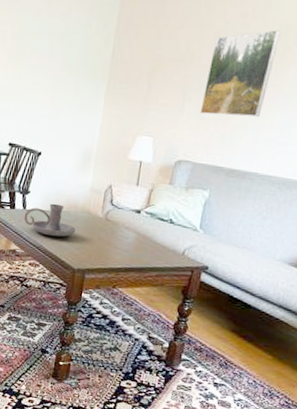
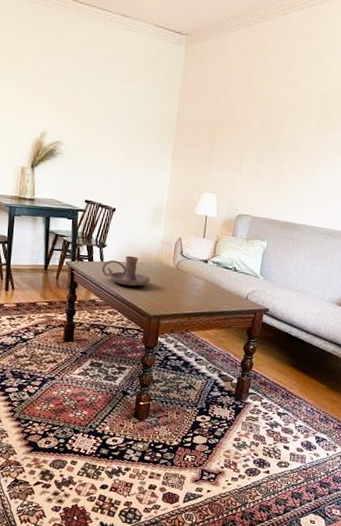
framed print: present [200,30,281,117] -> none [256,99,321,176]

